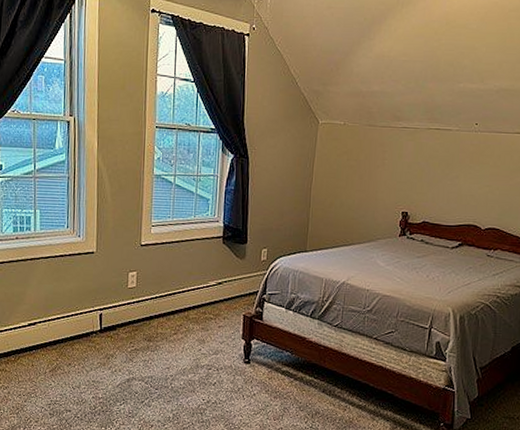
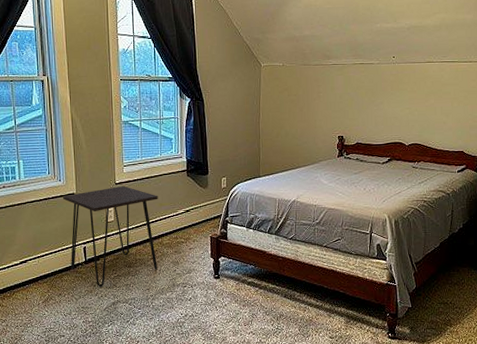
desk: none [80,248,188,361] -> present [62,186,158,288]

